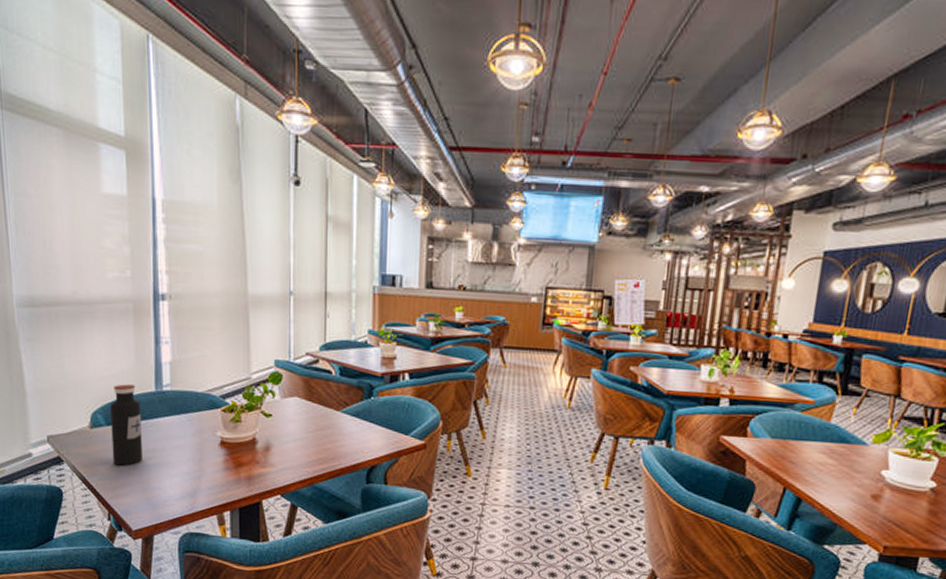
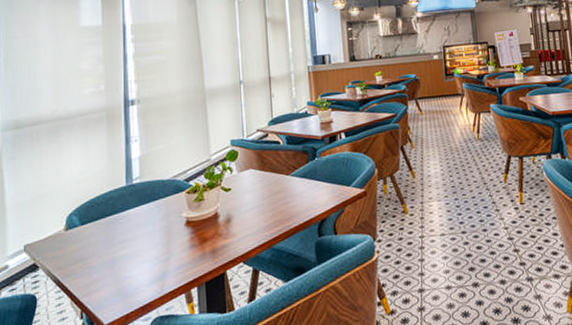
water bottle: present [110,384,142,466] -> none [85,183,114,262]

